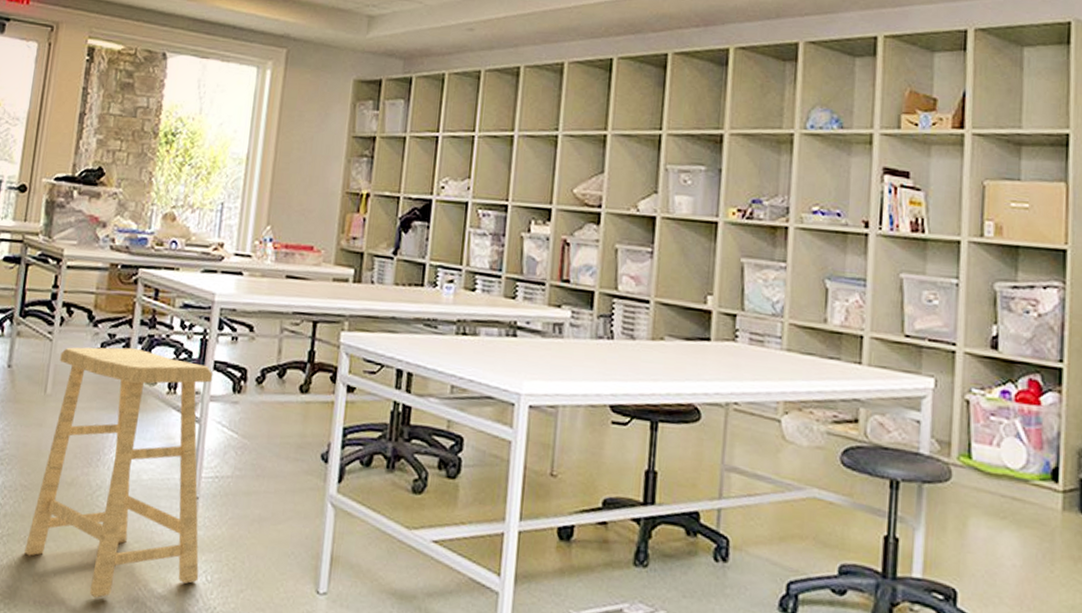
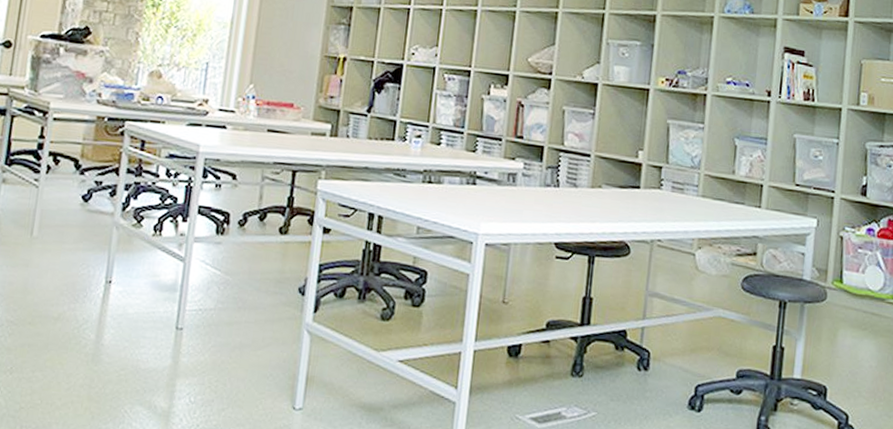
stool: present [24,347,212,598] -> none [11,193,197,421]

